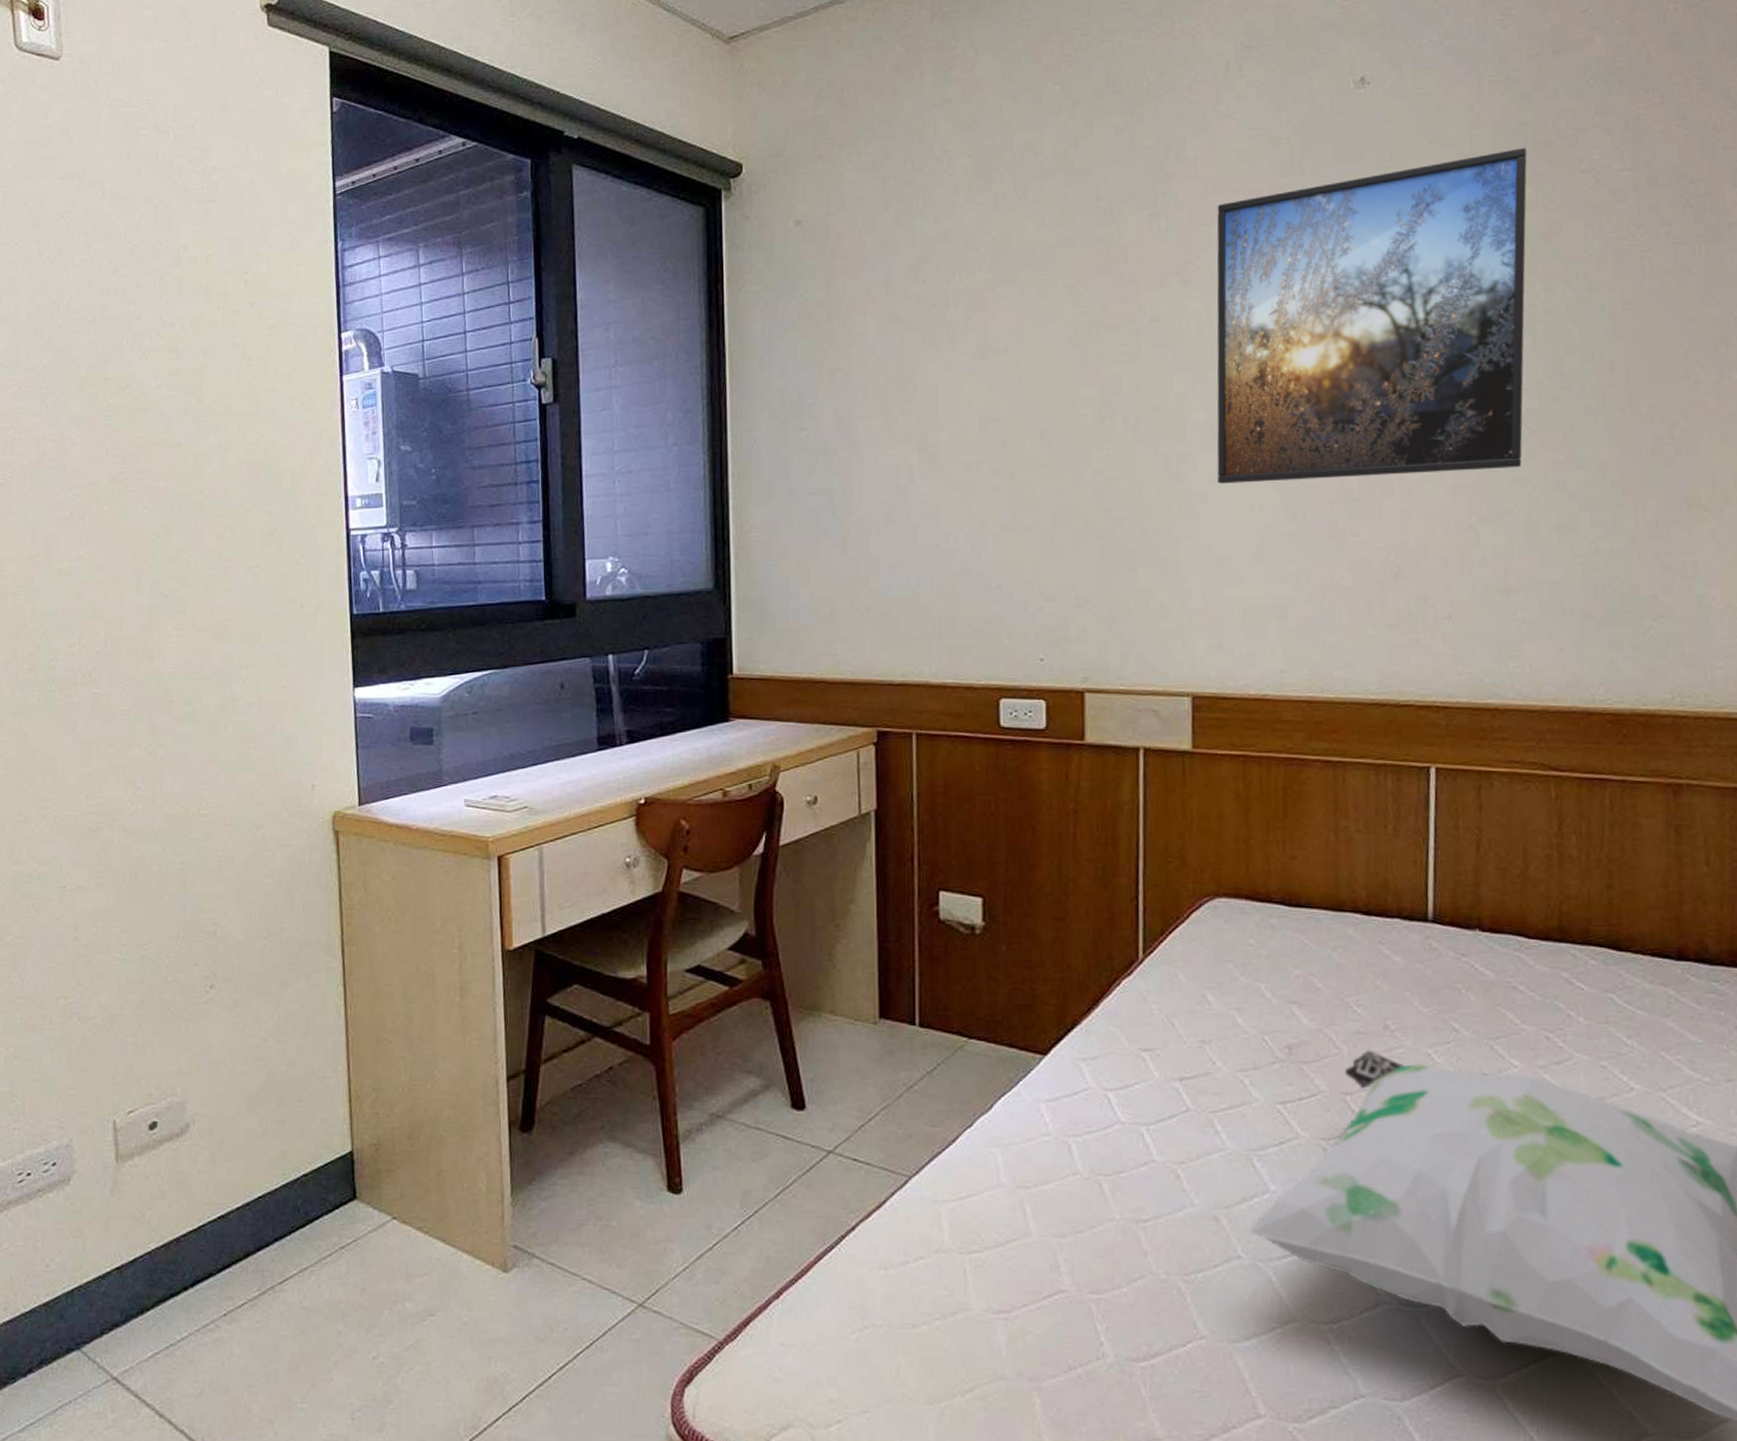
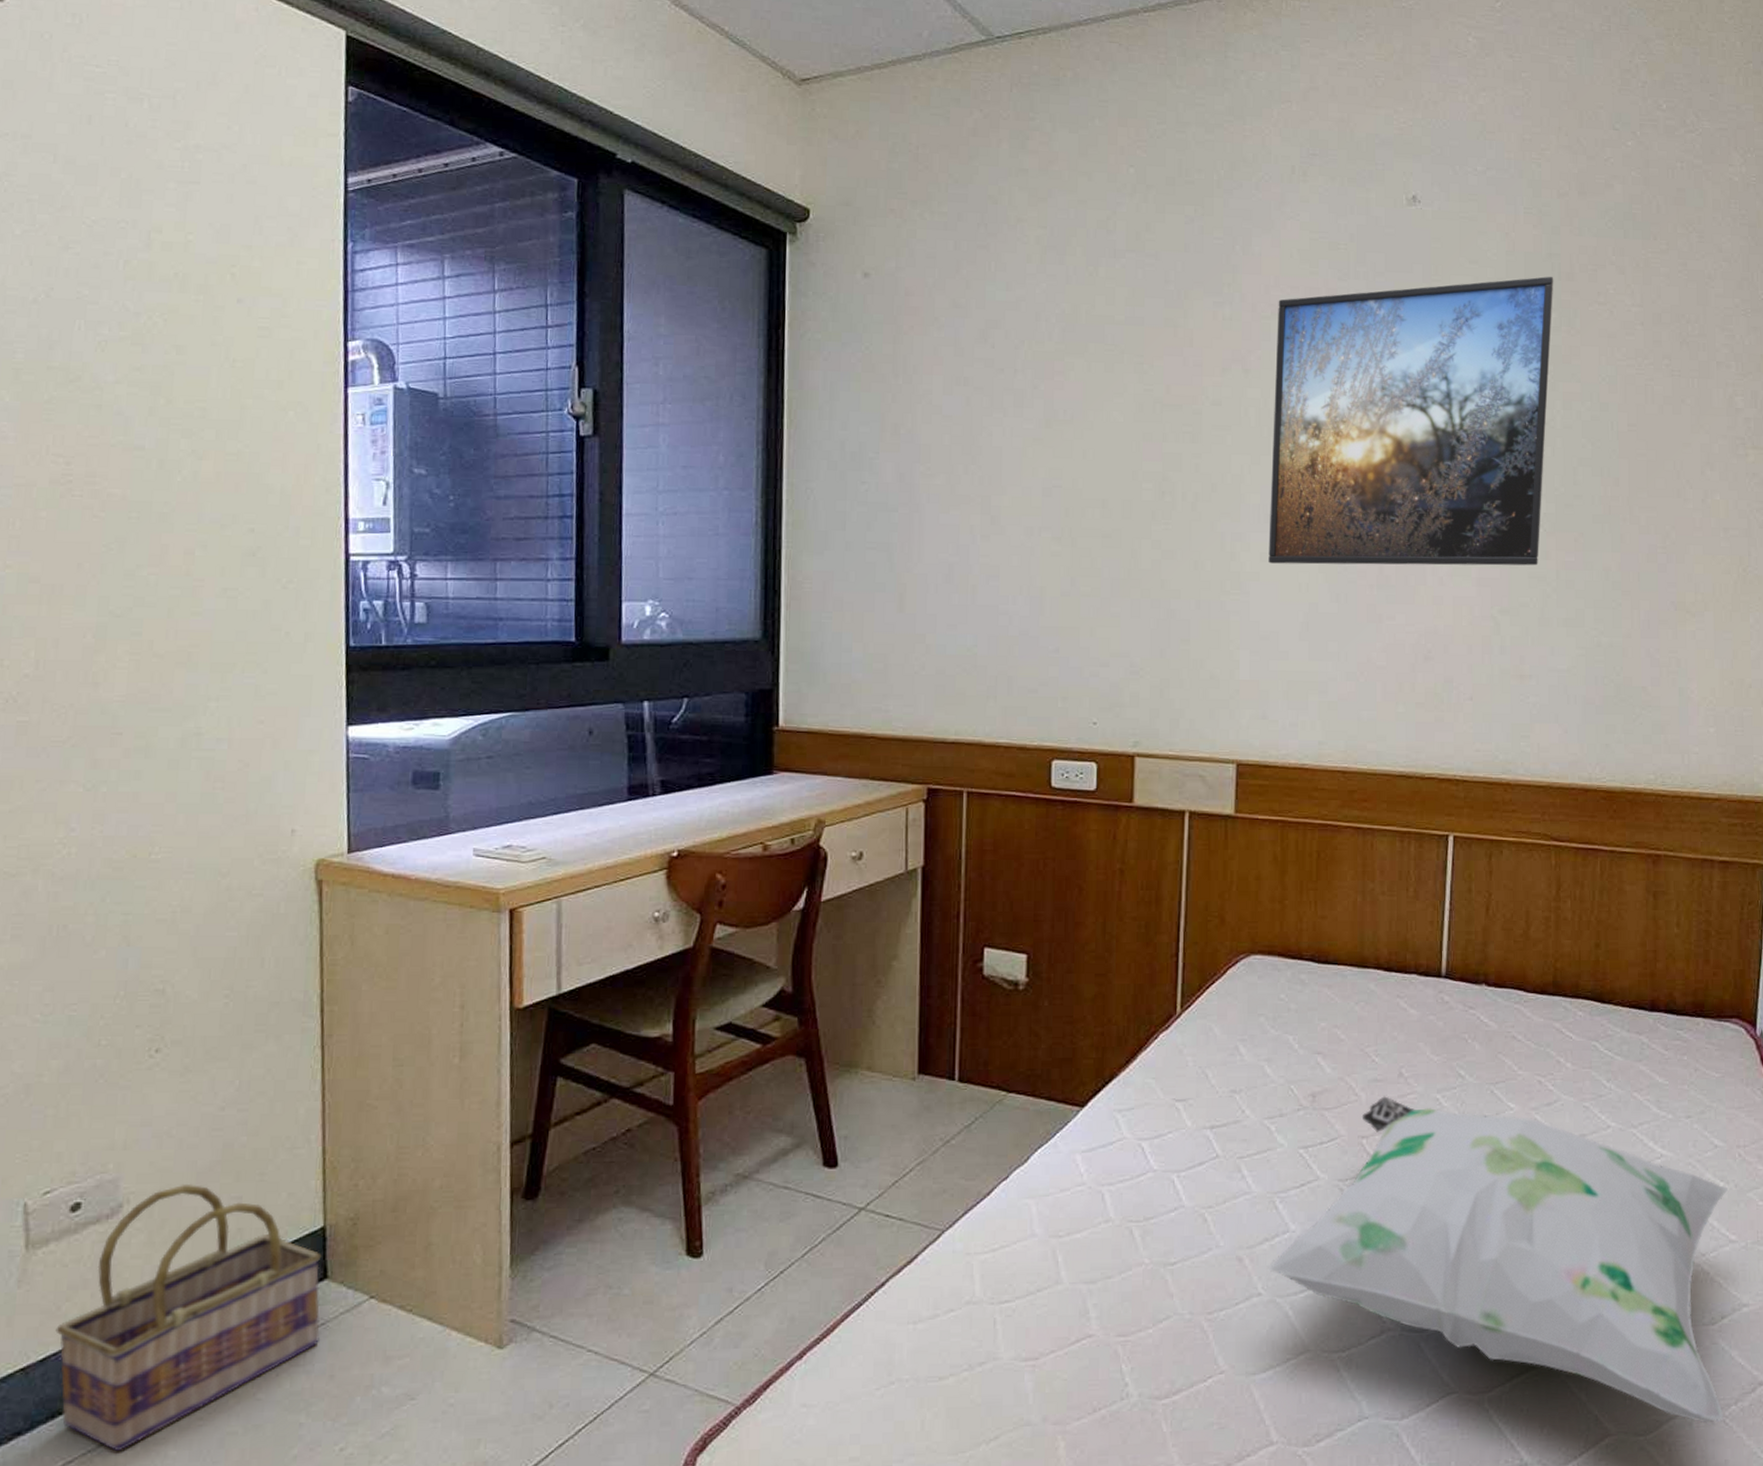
basket: none [141,1107,352,1346] -> present [55,1183,322,1451]

